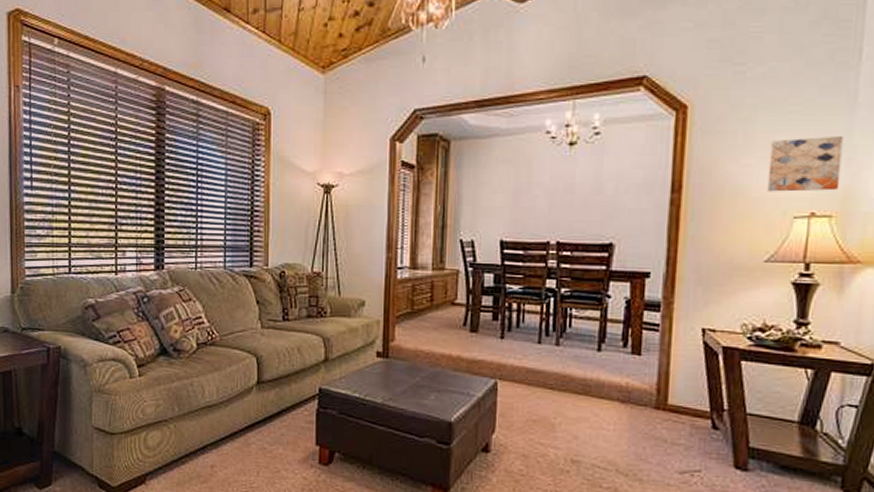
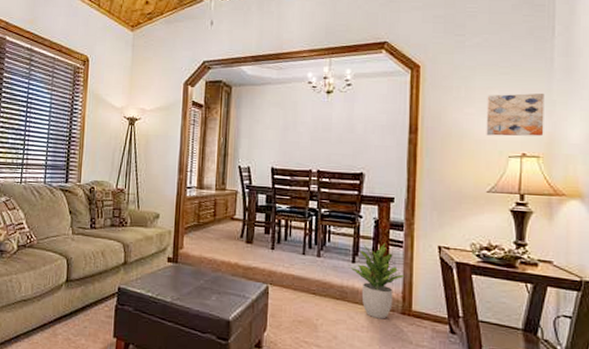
potted plant: none [596,327,661,416] -> present [351,243,405,319]

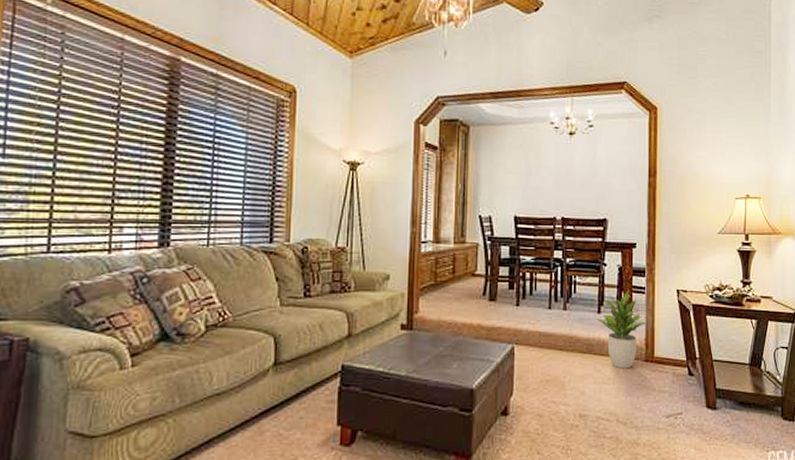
wall art: present [486,93,545,137] -> none [716,136,764,179]

